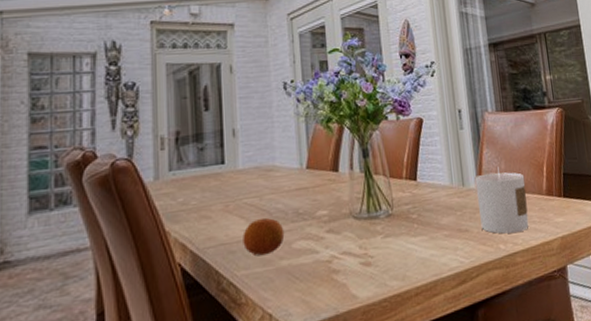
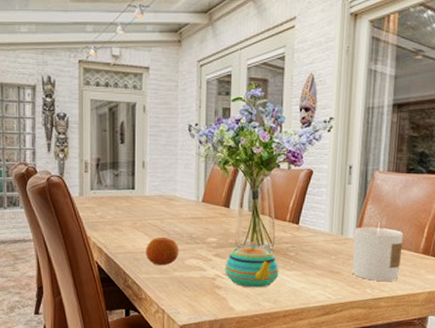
teapot: none [341,208,404,267] -> present [225,242,279,288]

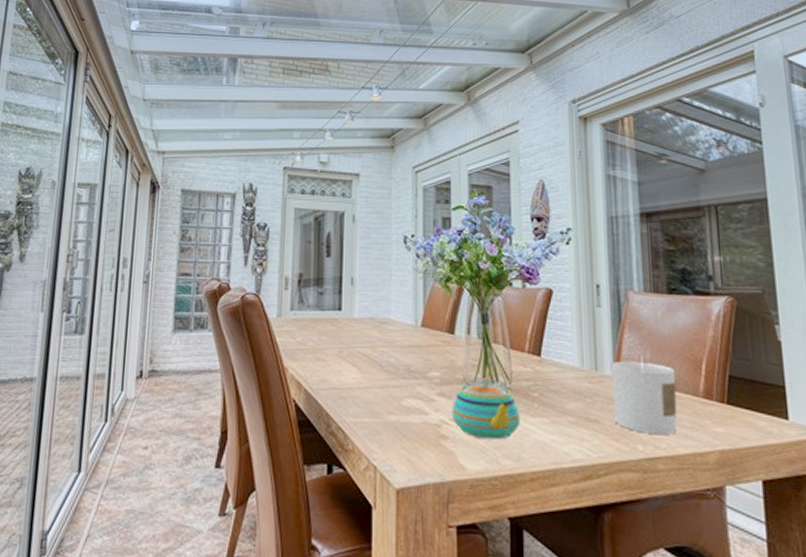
fruit: present [146,236,179,266] -> none [354,369,395,407]

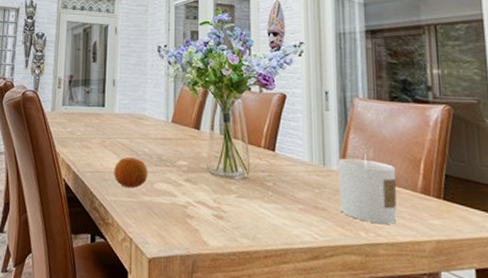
fruit: none [354,369,395,407] -> present [114,156,148,188]
teapot: present [451,378,521,440] -> none [196,168,257,221]

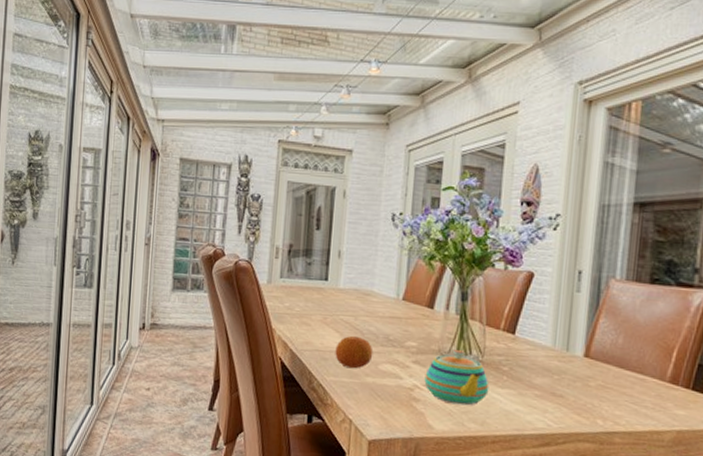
teapot: none [196,168,257,221] -> present [424,350,490,406]
candle: present [337,154,397,224] -> none [579,339,646,413]

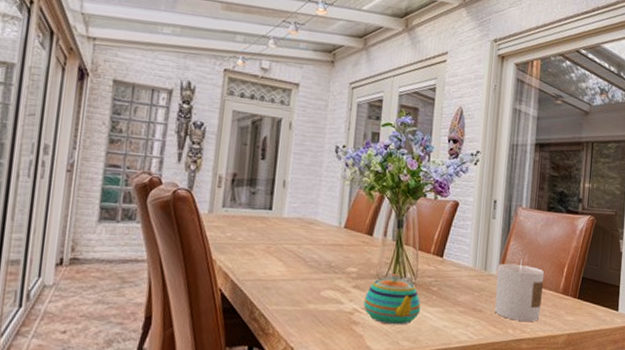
fruit: present [335,335,373,369] -> none [278,263,316,297]
candle: none [579,339,646,413] -> present [495,259,545,321]

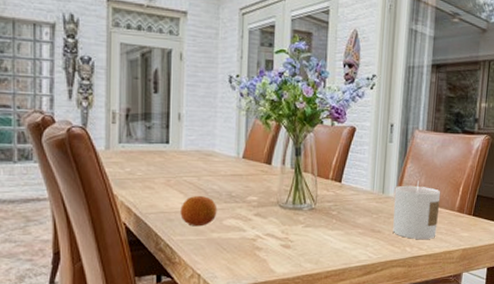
fruit: none [278,263,316,297] -> present [180,195,217,227]
teapot: present [363,274,421,325] -> none [265,200,322,249]

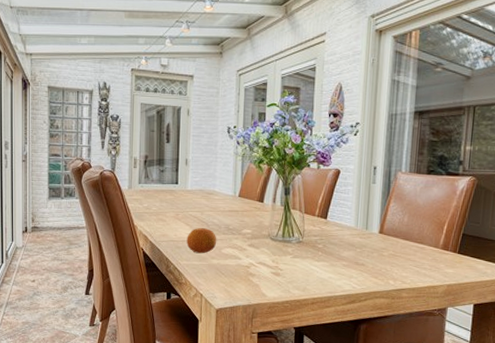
candle: present [393,180,441,239] -> none [376,219,425,274]

